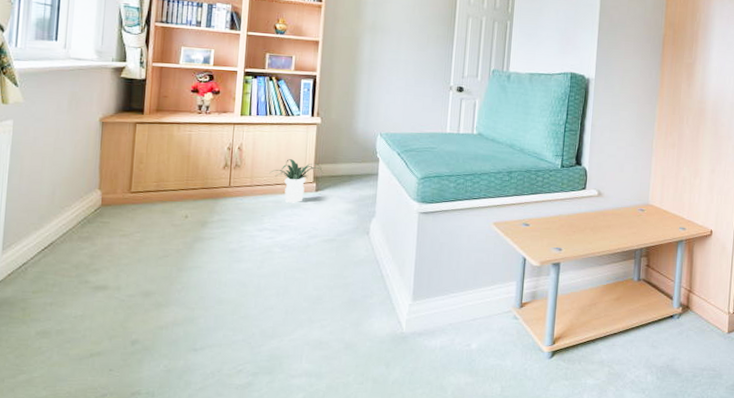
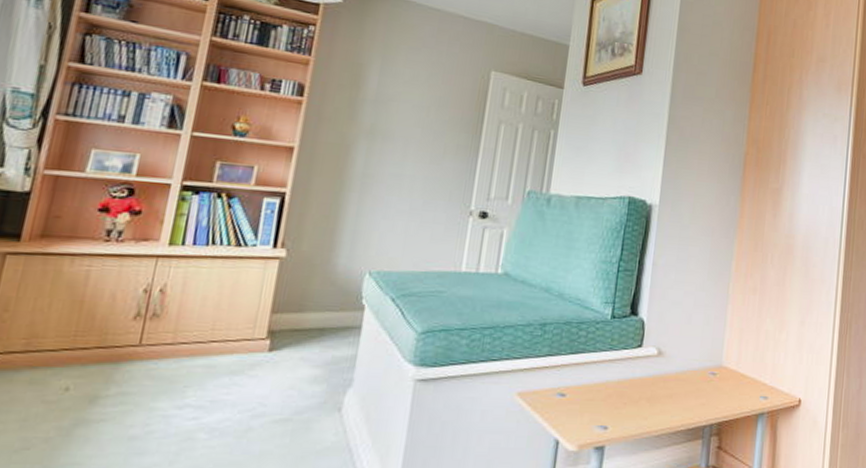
potted plant: present [269,159,323,203] -> none [202,306,282,368]

